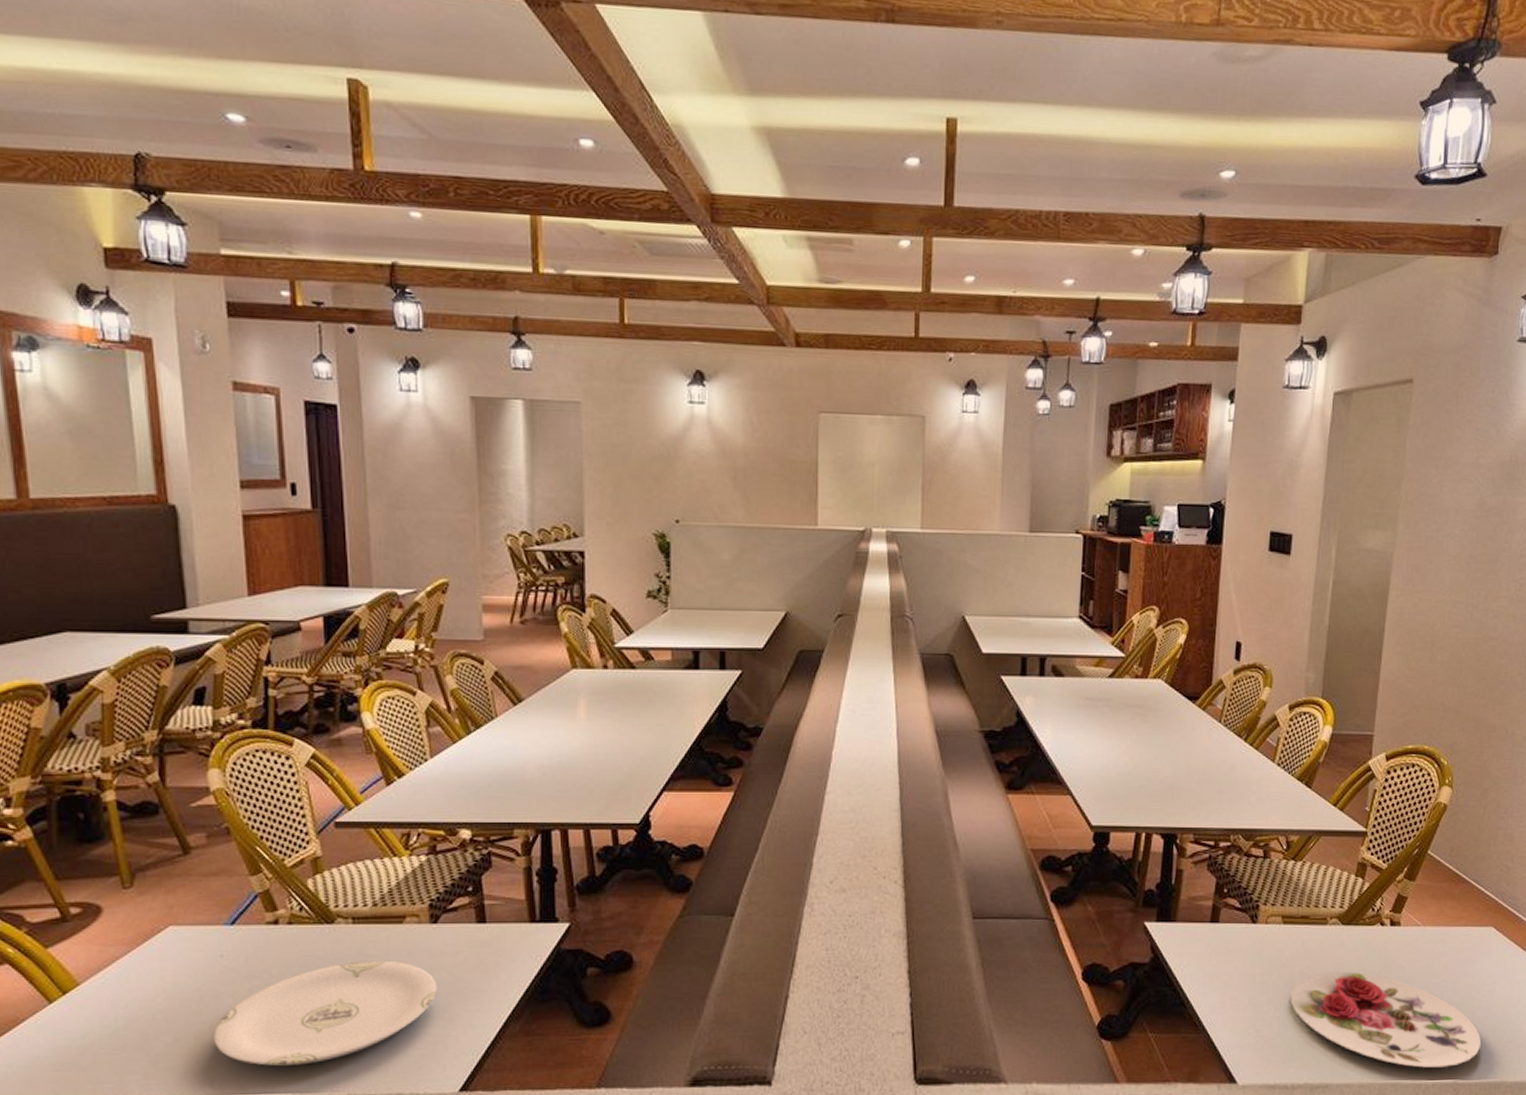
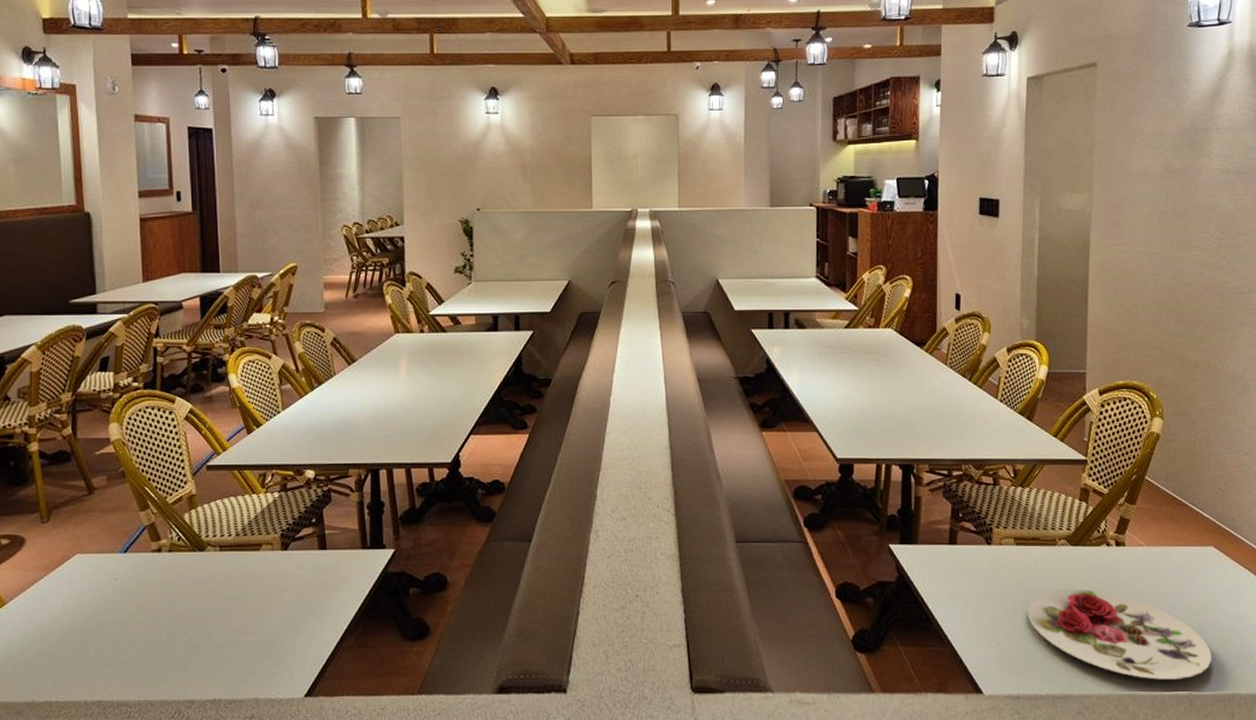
plate: present [214,960,438,1066] -> none [109,582,287,673]

